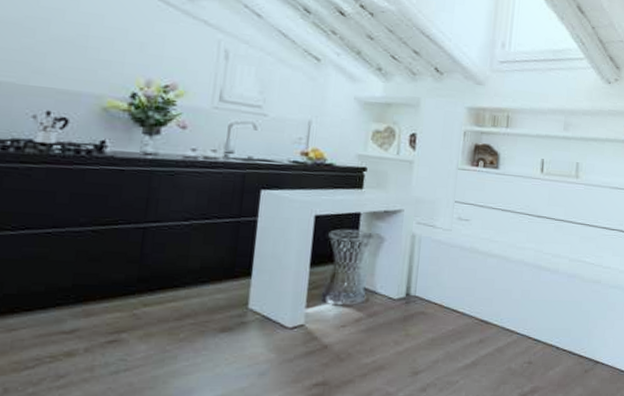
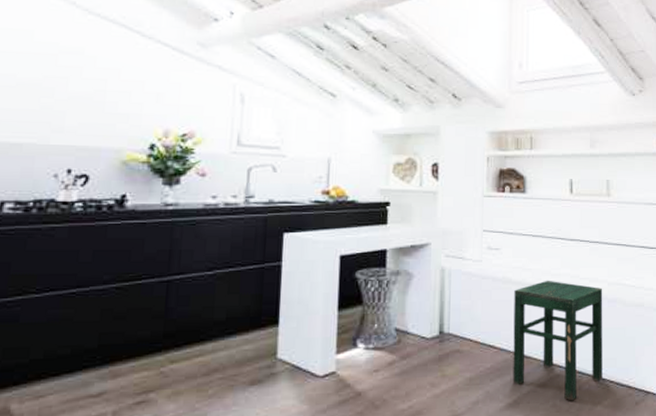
stool: none [472,252,564,366] -> present [513,280,603,401]

